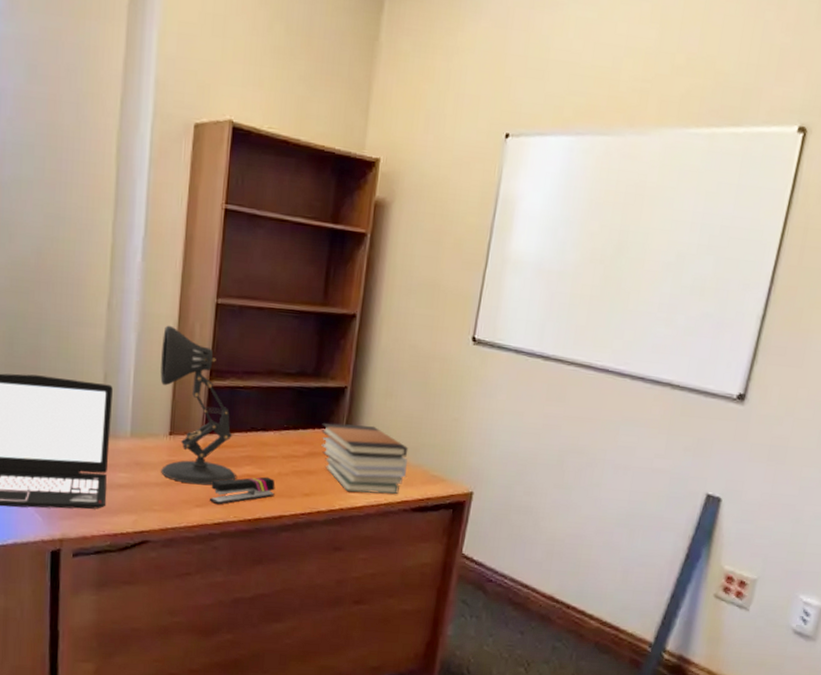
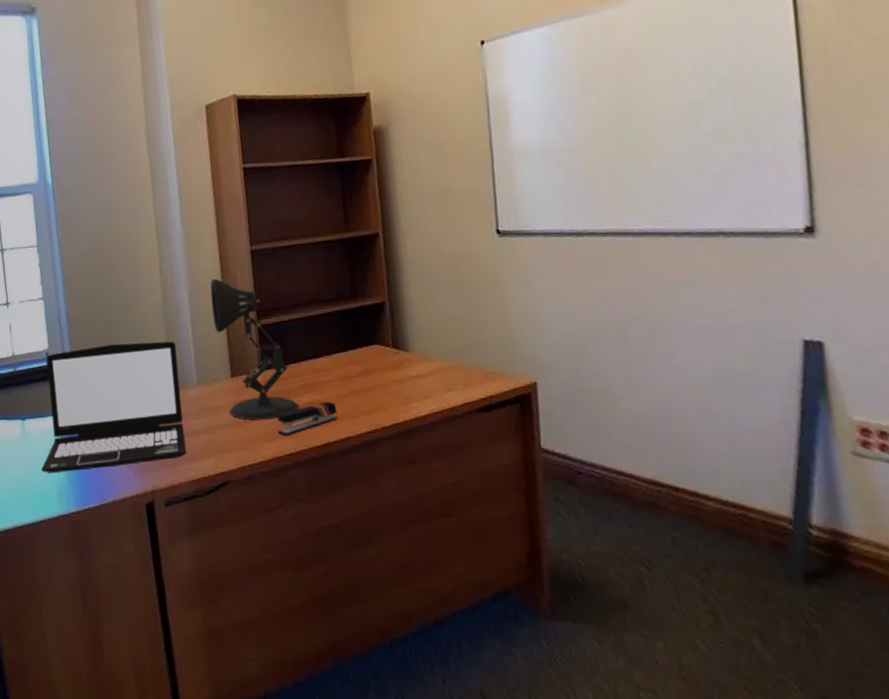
book stack: present [321,423,409,494] -> none [369,333,462,403]

